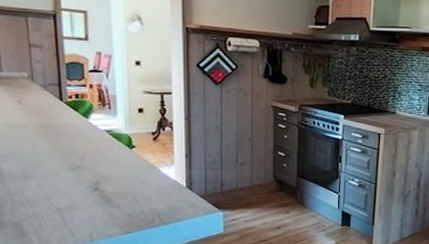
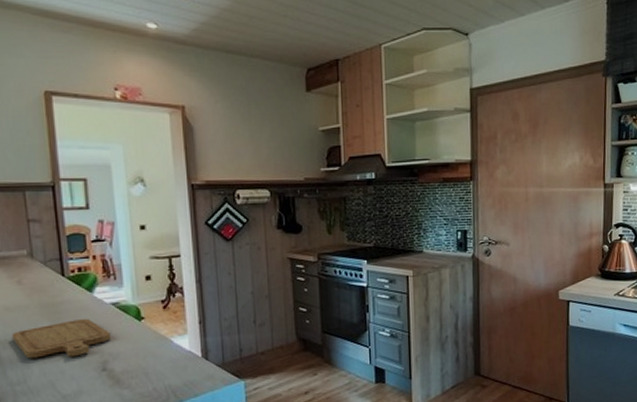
chopping board: none [12,141,104,175] -> present [12,318,112,359]

